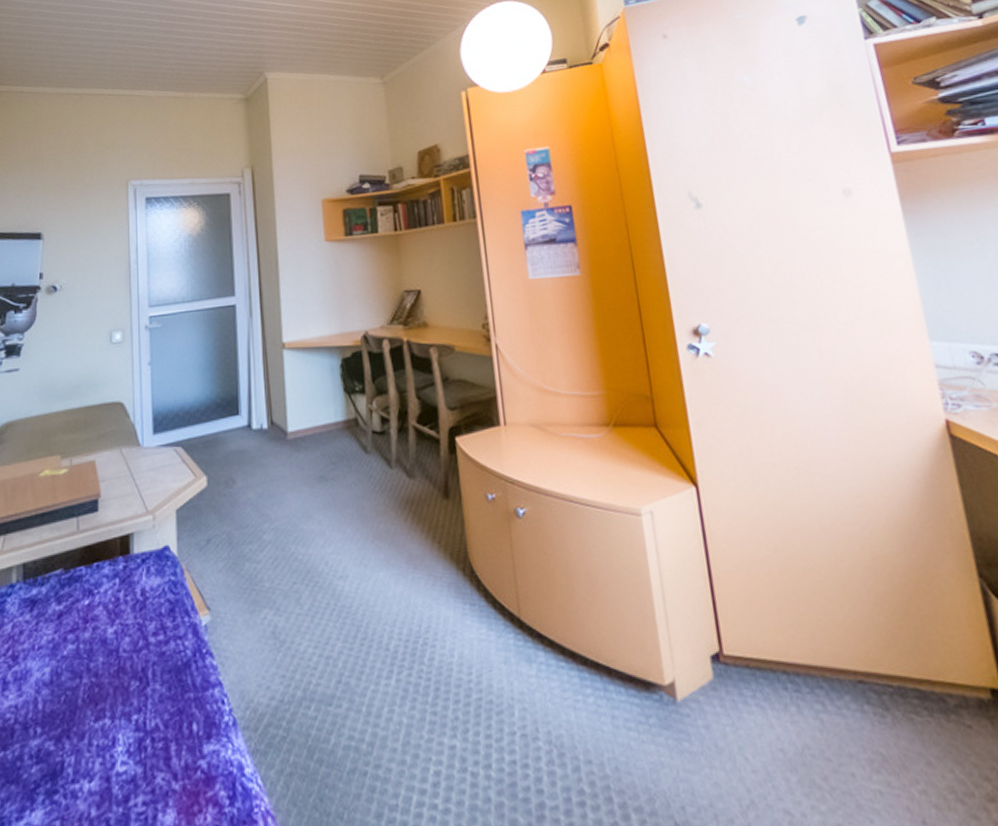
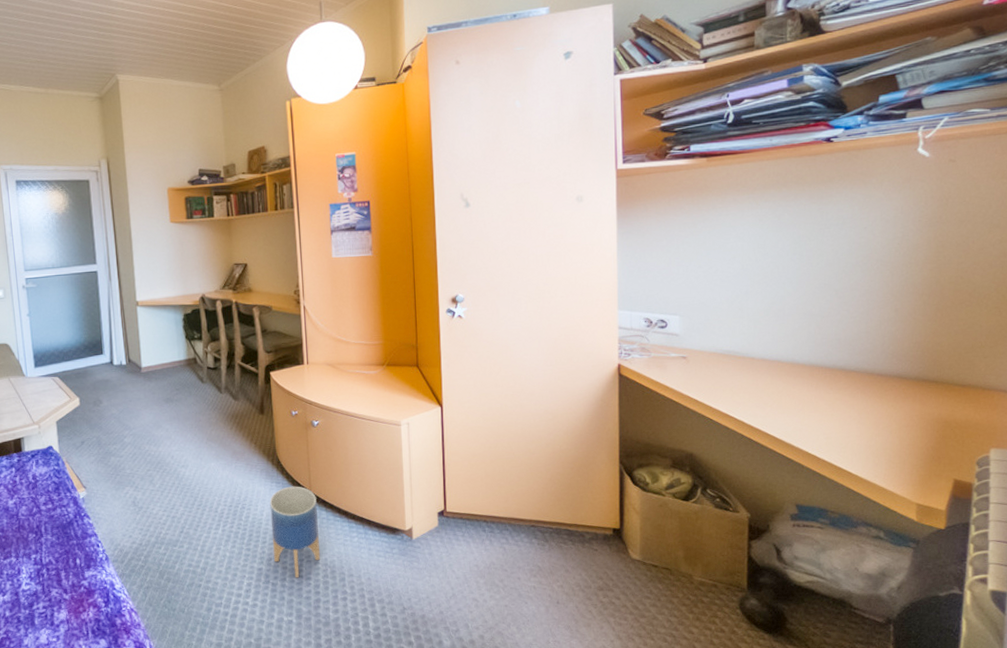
planter: none [462,609,540,765] -> present [269,486,320,578]

